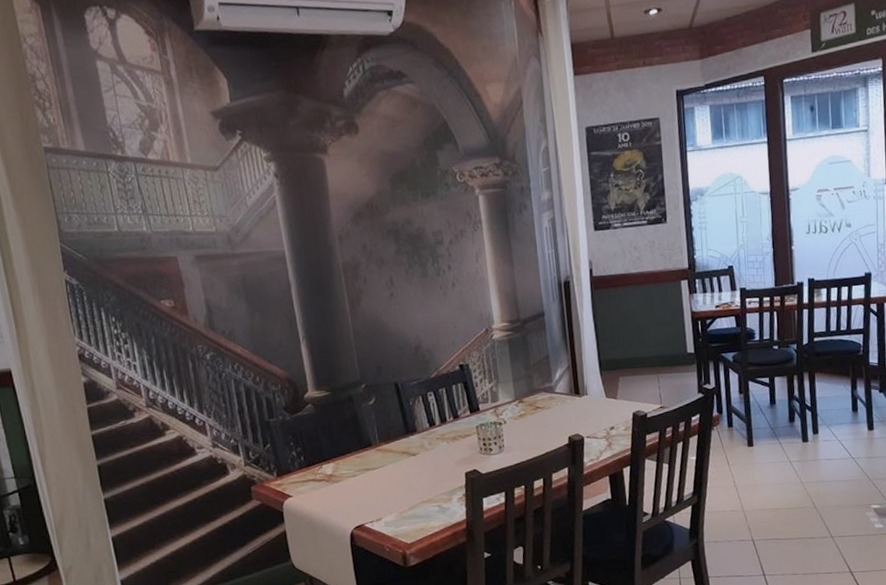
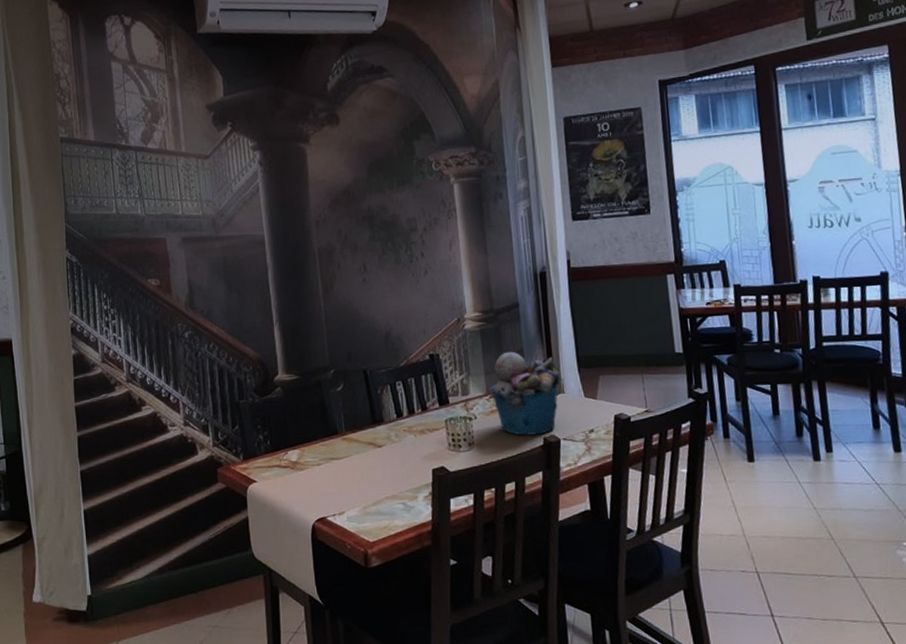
bucket: none [518,358,586,437] -> present [490,351,563,436]

